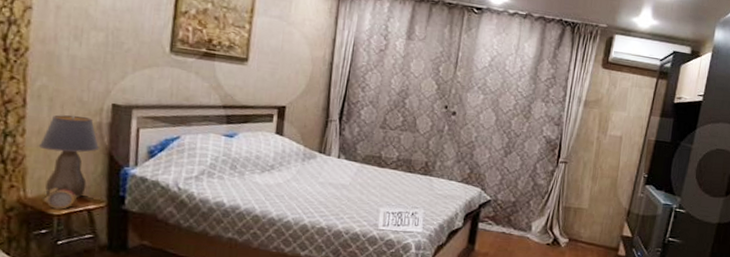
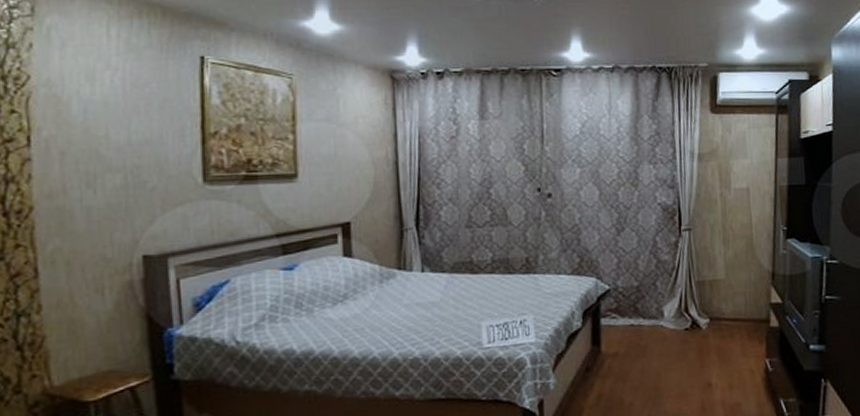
table lamp: present [38,114,100,198] -> none [59,276,135,381]
alarm clock: present [40,188,78,209] -> none [70,367,116,394]

